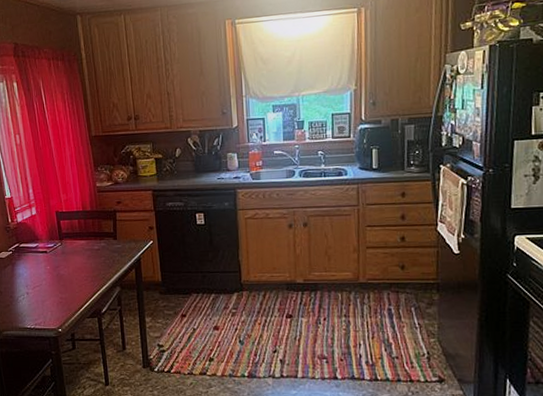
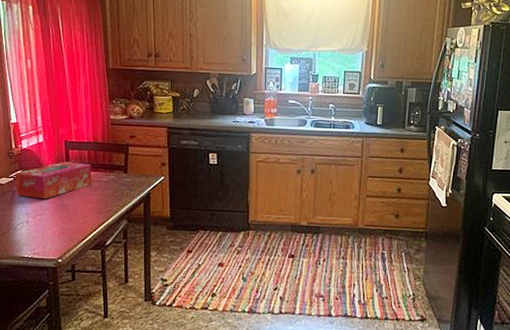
tissue box: none [13,232,85,271] -> present [15,162,93,199]

